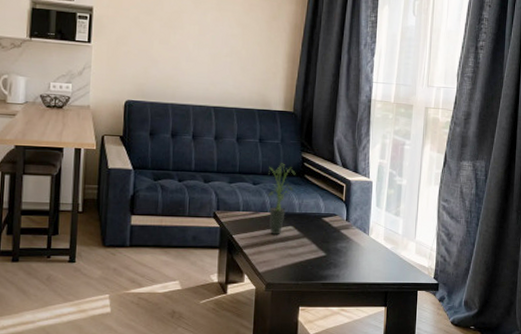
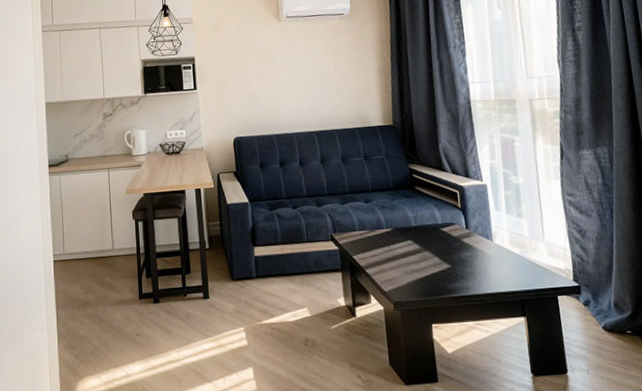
potted plant: present [267,163,296,234] -> none [378,177,406,251]

